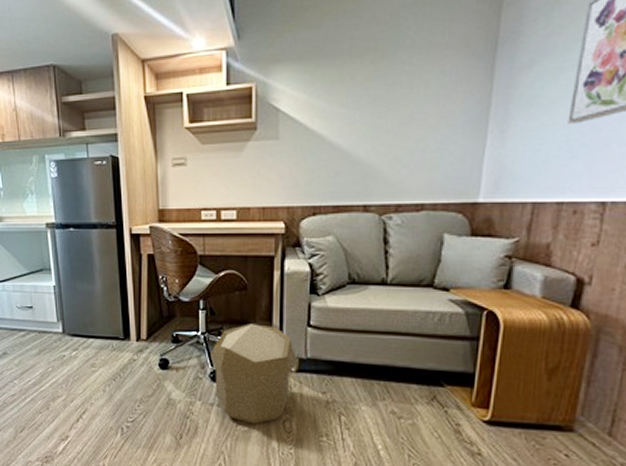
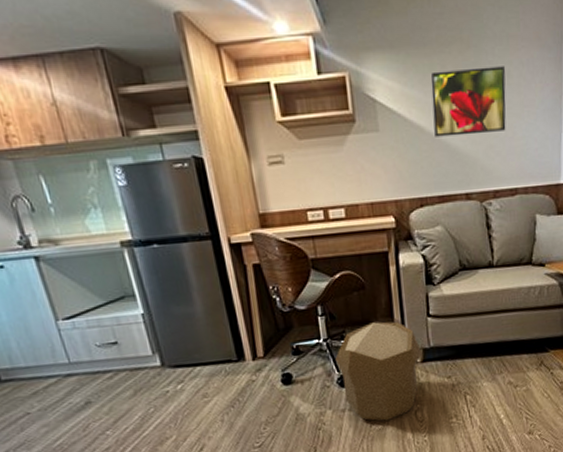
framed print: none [336,76,422,147] -> present [430,66,506,137]

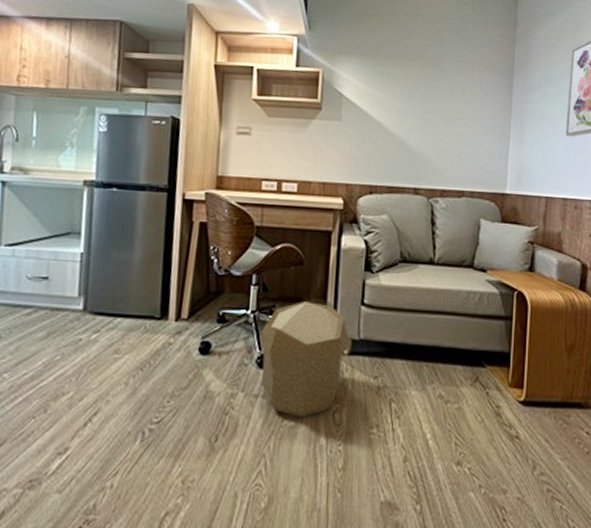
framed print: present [430,66,506,137] -> none [391,79,460,138]

